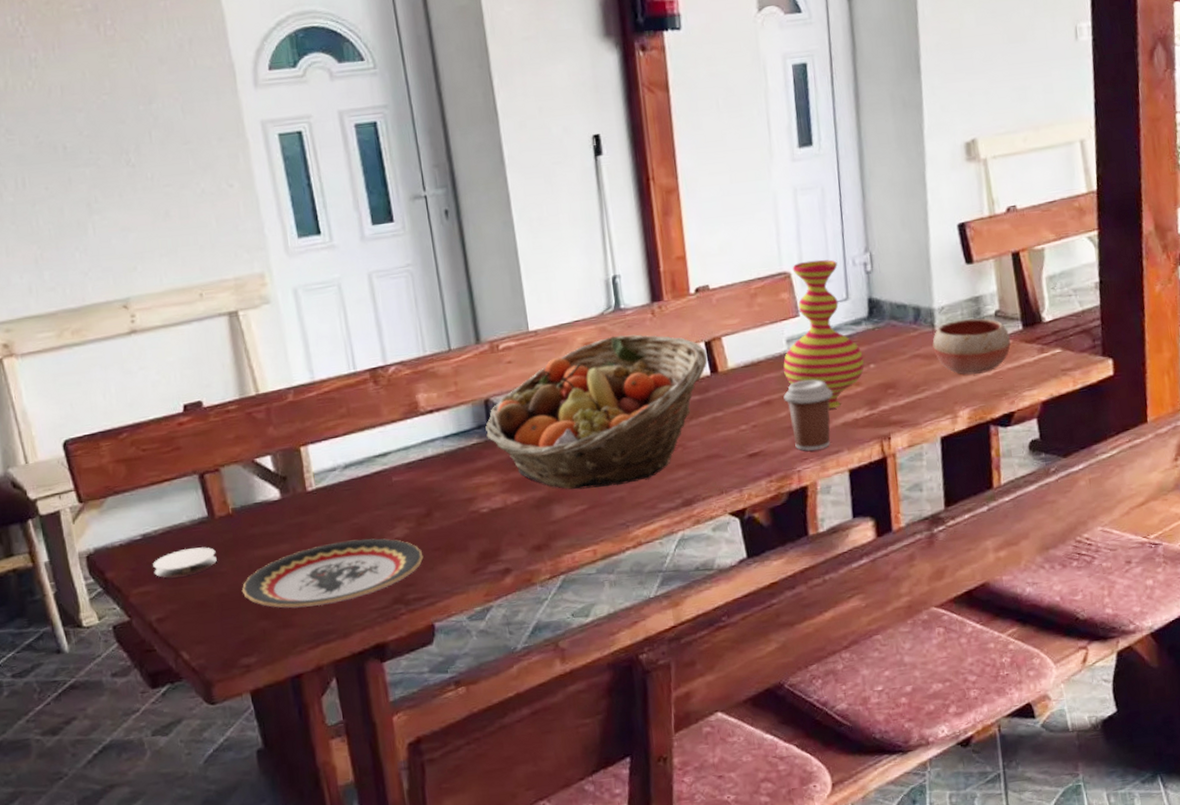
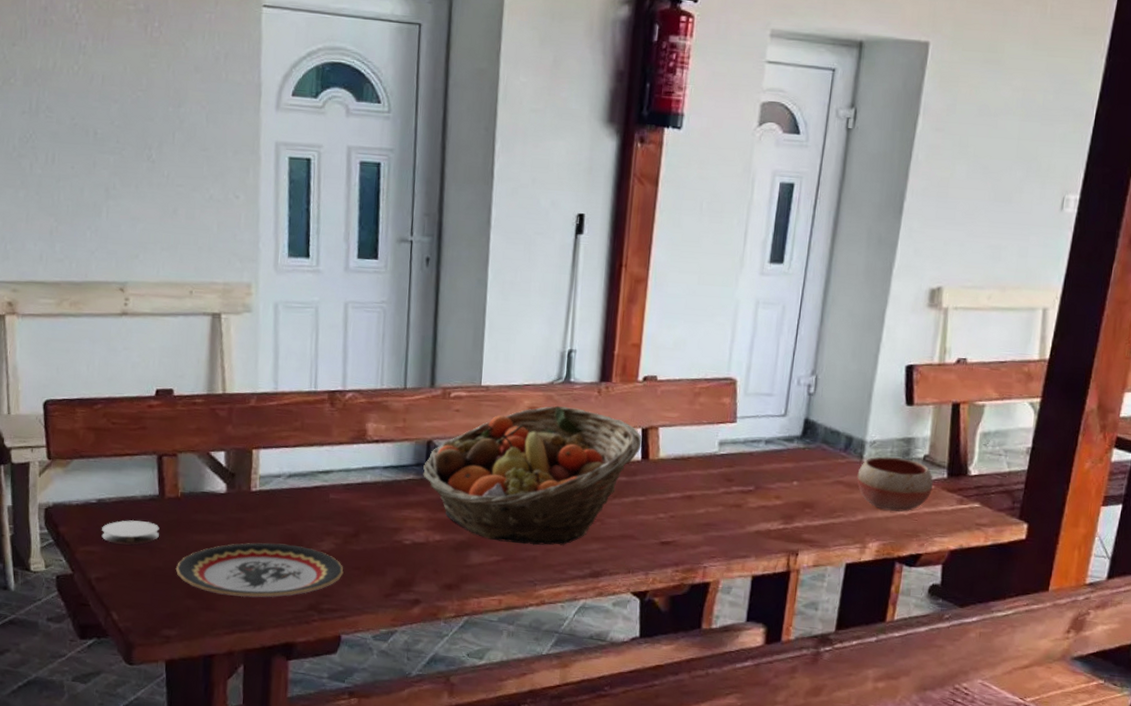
vase: present [783,259,864,408] -> none [710,371,789,515]
coffee cup: present [783,379,833,451] -> none [705,483,752,551]

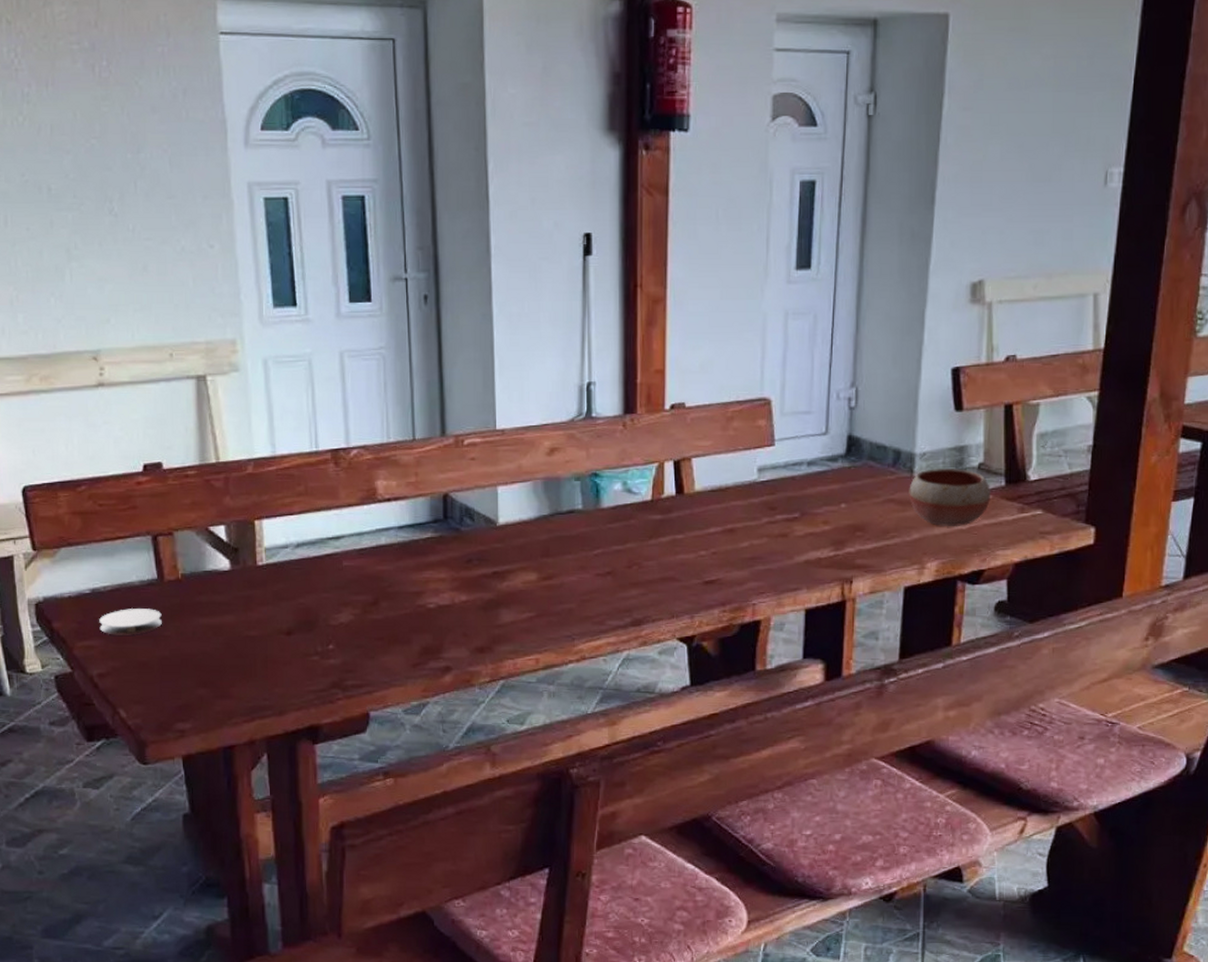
plate: present [175,543,344,598] -> none [183,619,366,681]
fruit basket: present [423,405,642,546] -> none [442,444,675,597]

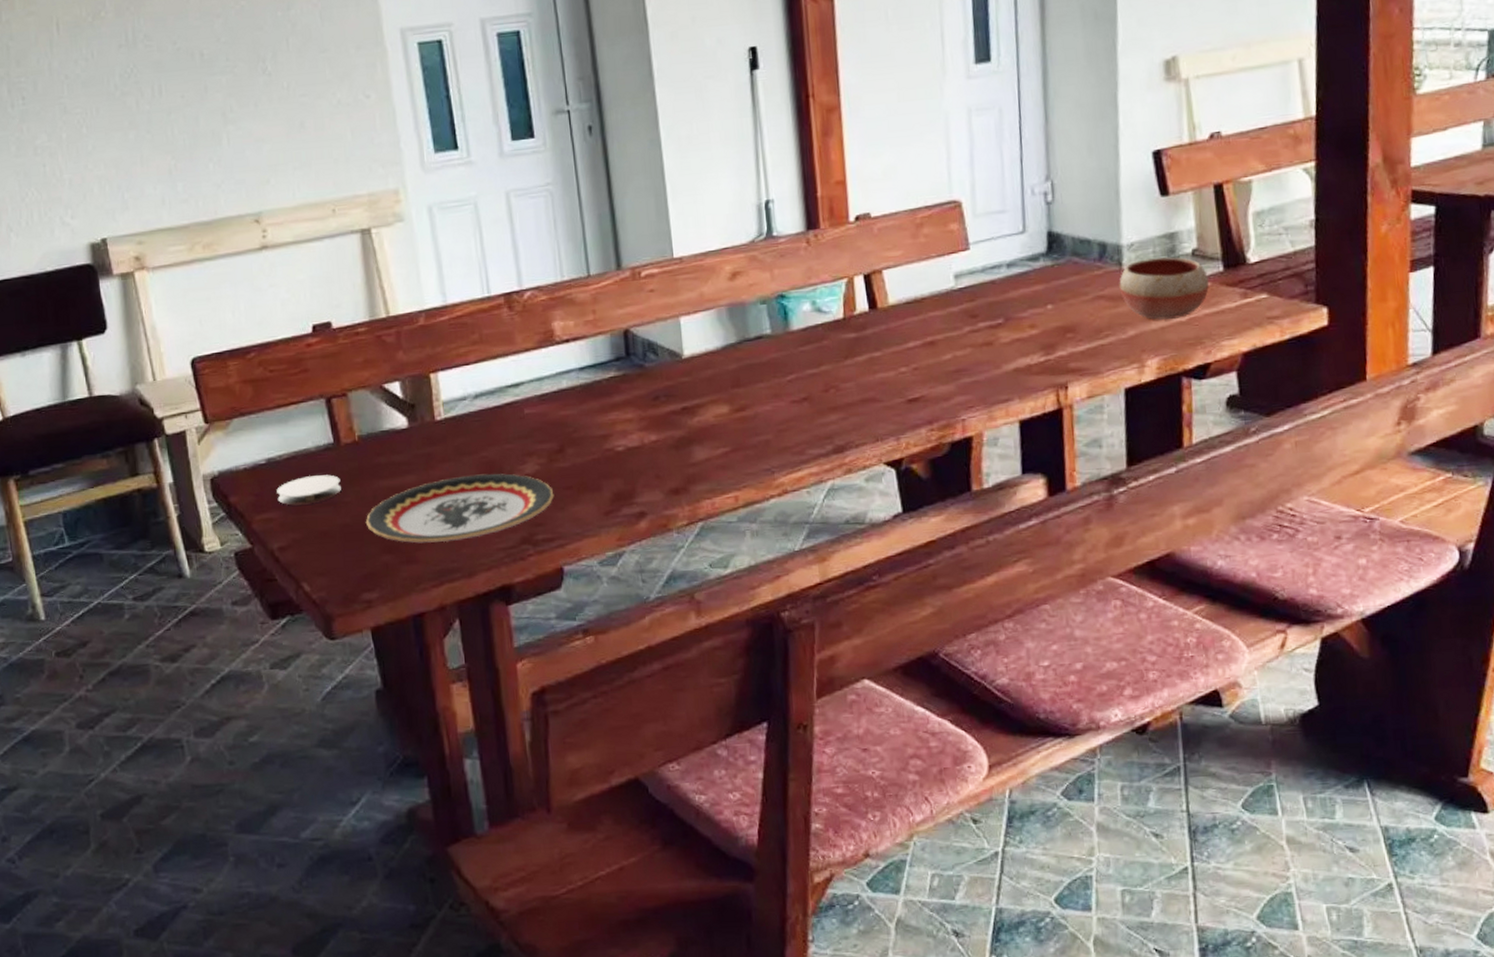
plate: none [183,619,366,681] -> present [365,473,554,544]

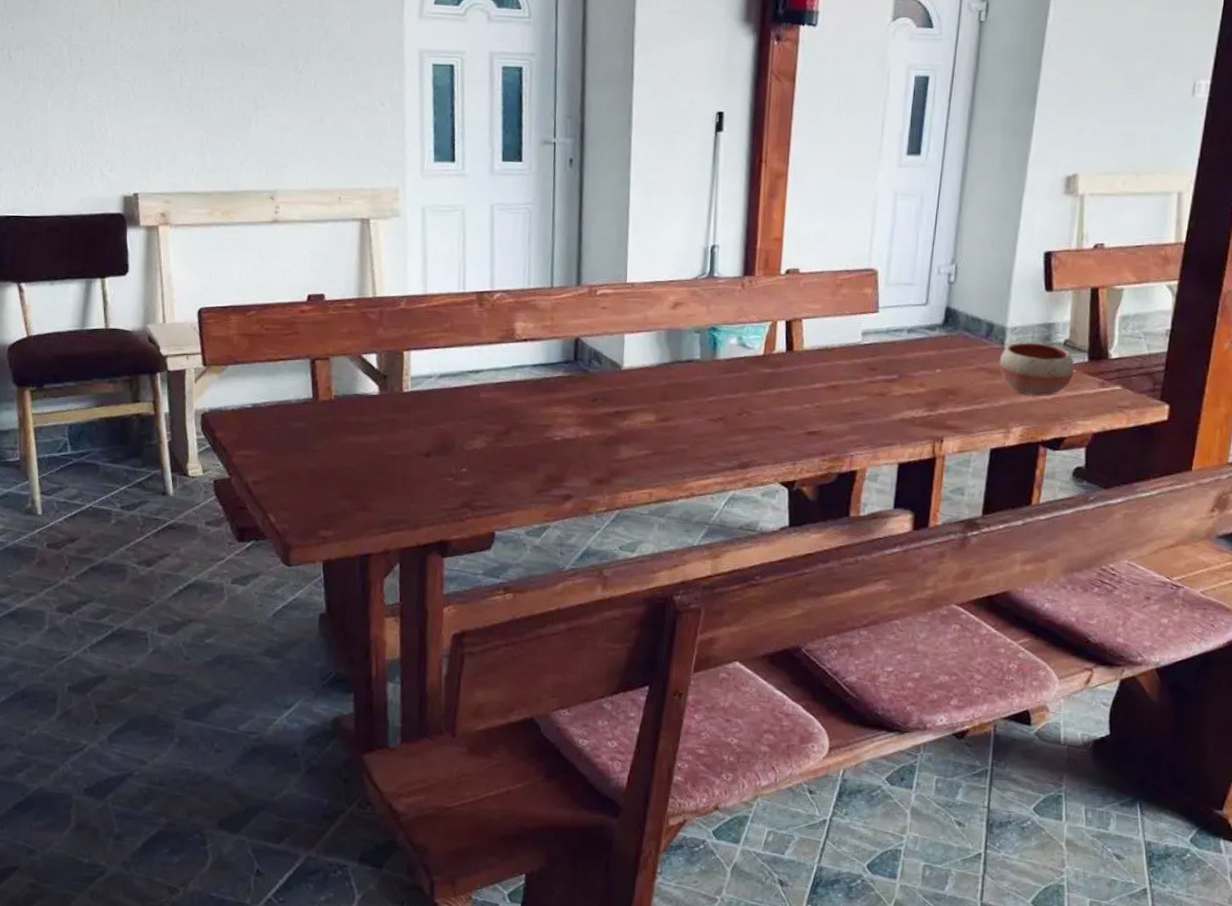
coaster: present [276,474,341,506] -> none [257,424,314,448]
plate: present [365,473,554,544] -> none [330,442,496,497]

